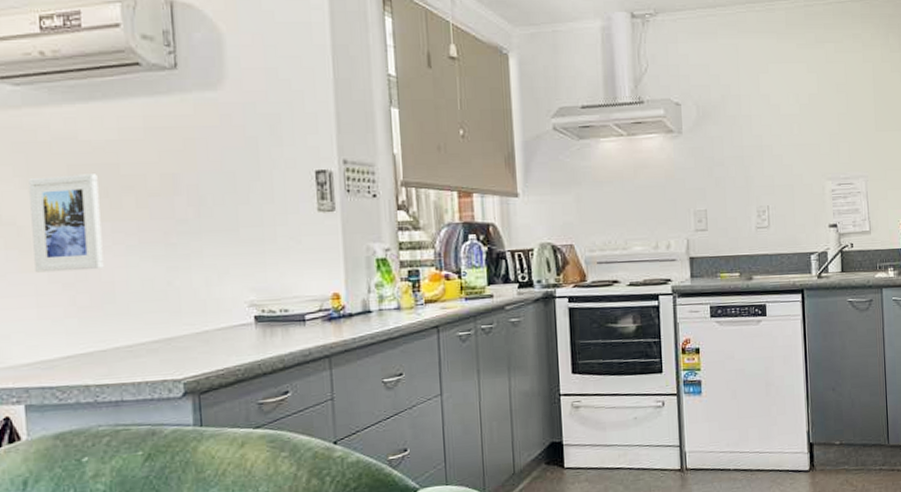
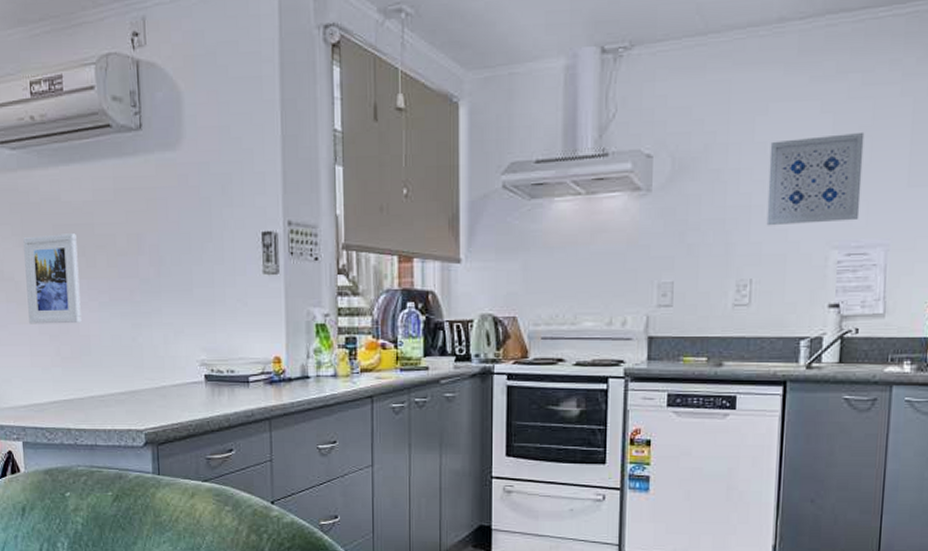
wall art: none [772,88,844,162] -> present [766,131,865,226]

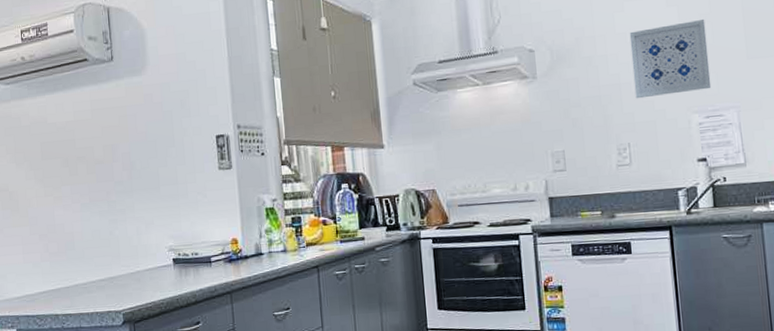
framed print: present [23,233,82,324] -> none [16,148,66,227]

